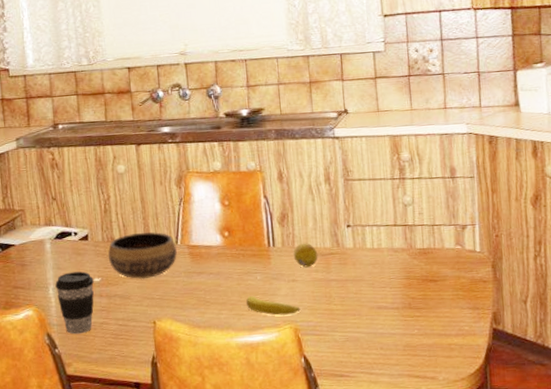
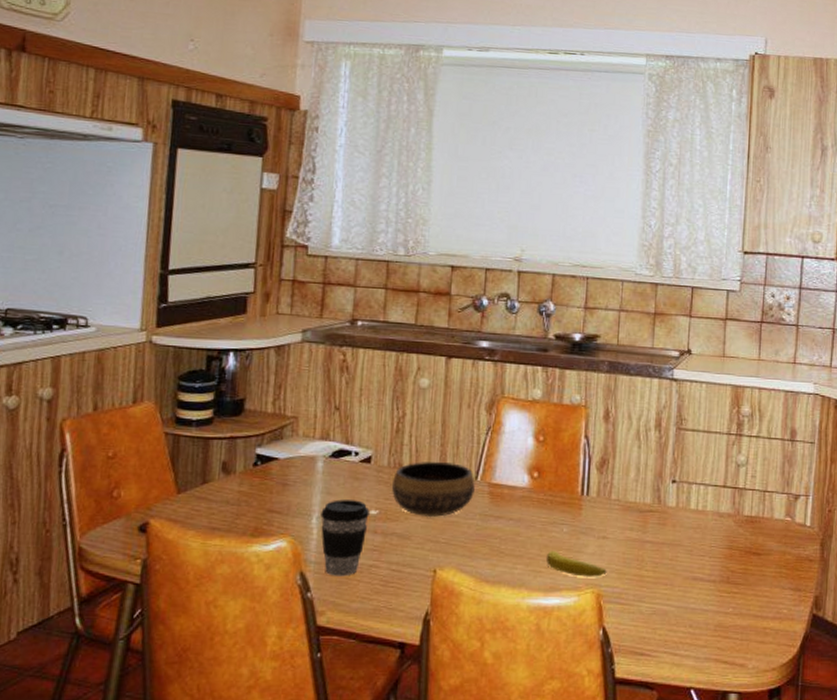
fruit: present [293,243,318,268] -> none [608,495,636,524]

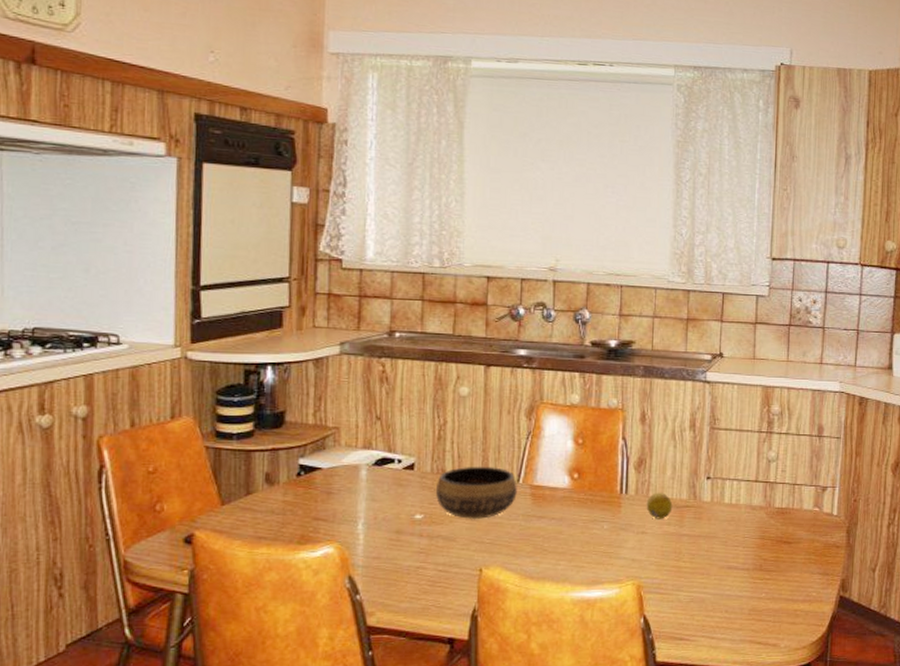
coffee cup: present [320,499,370,577] -> none [366,506,415,579]
banana: present [545,551,607,577] -> none [587,547,647,570]
fruit: none [608,495,636,524] -> present [646,493,673,519]

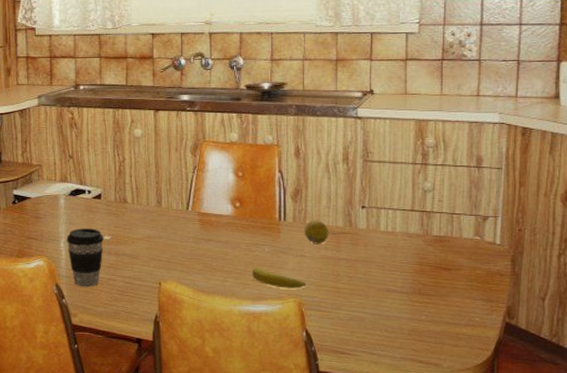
coffee cup: none [366,506,415,579] -> present [66,228,104,287]
bowl: present [435,466,517,520] -> none [119,196,187,241]
banana: none [587,547,647,570] -> present [251,267,306,289]

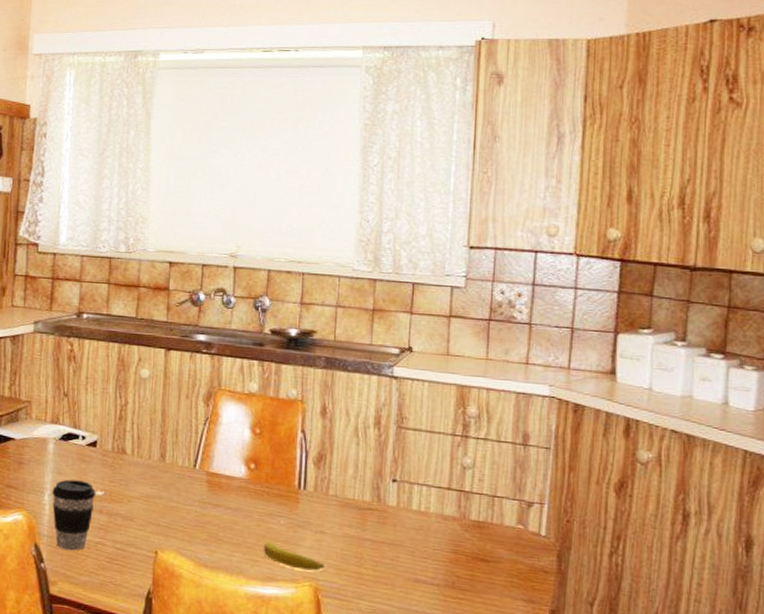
fruit: present [304,220,329,244] -> none [325,491,354,520]

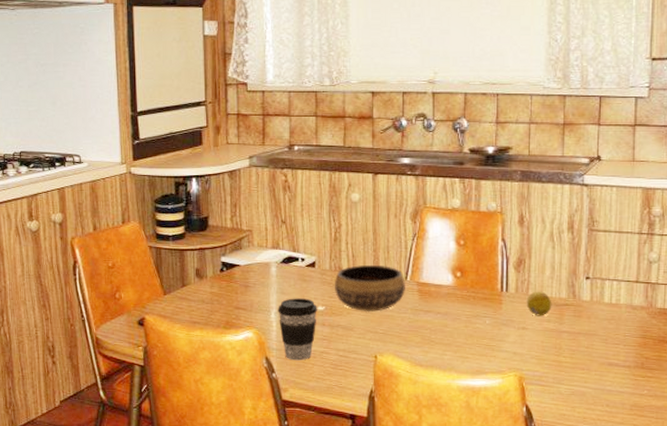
bowl: none [115,448,194,502] -> present [334,264,405,313]
banana: present [263,541,325,571] -> none [471,340,528,362]
fruit: none [325,491,354,520] -> present [526,291,552,316]

